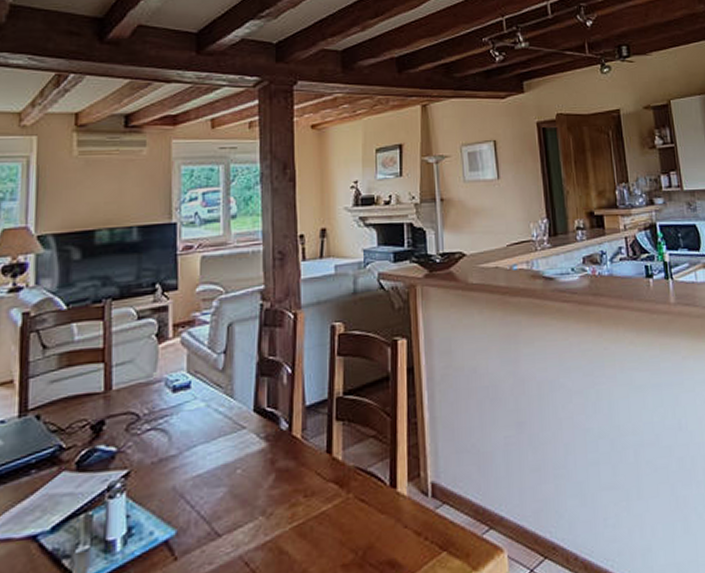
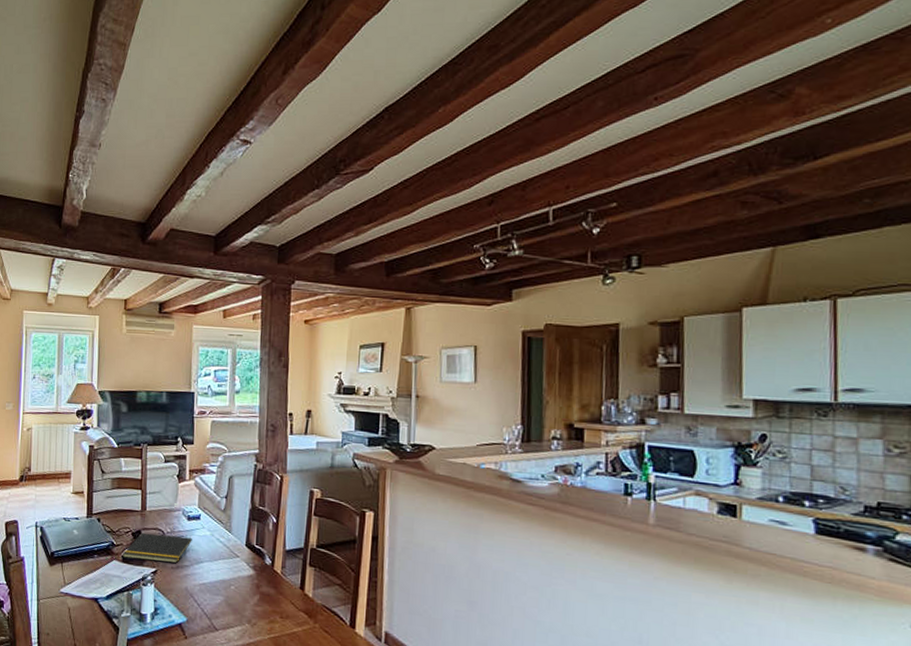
notepad: none [76,416,180,464] -> present [122,532,192,564]

